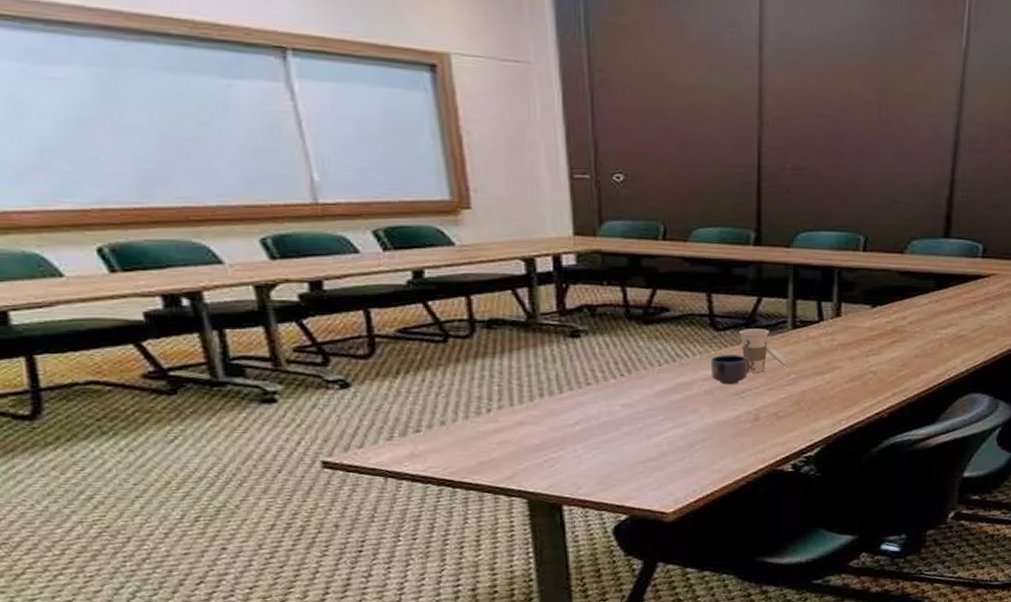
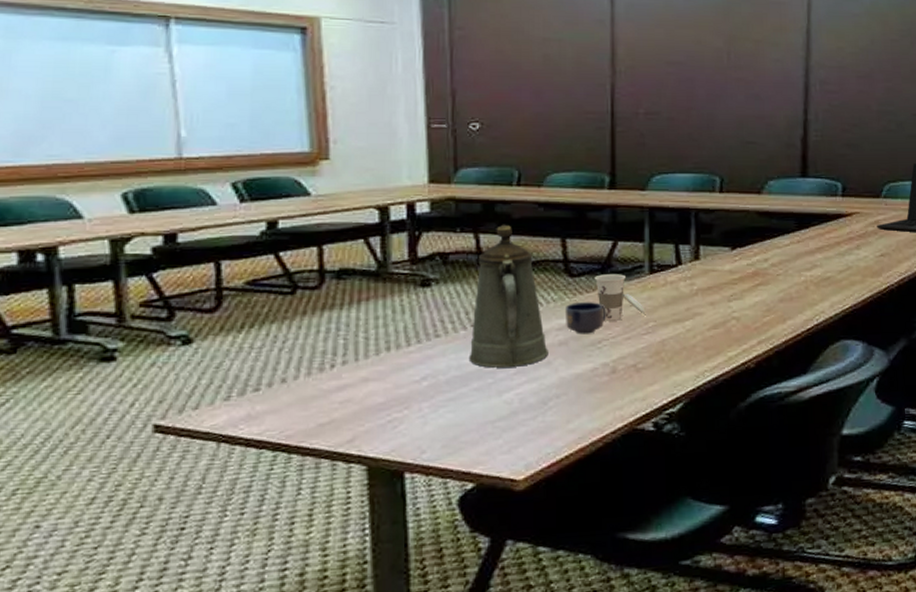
coffee pot: none [619,278,695,414] -> present [468,224,548,368]

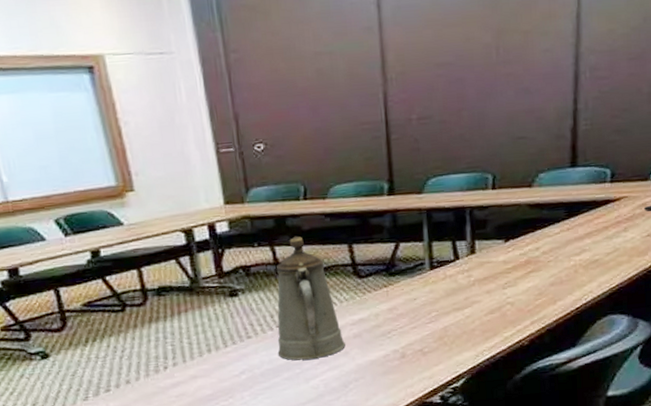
mug: present [564,302,606,334] -> none [356,298,394,327]
cup: present [594,274,646,321] -> none [380,272,429,314]

